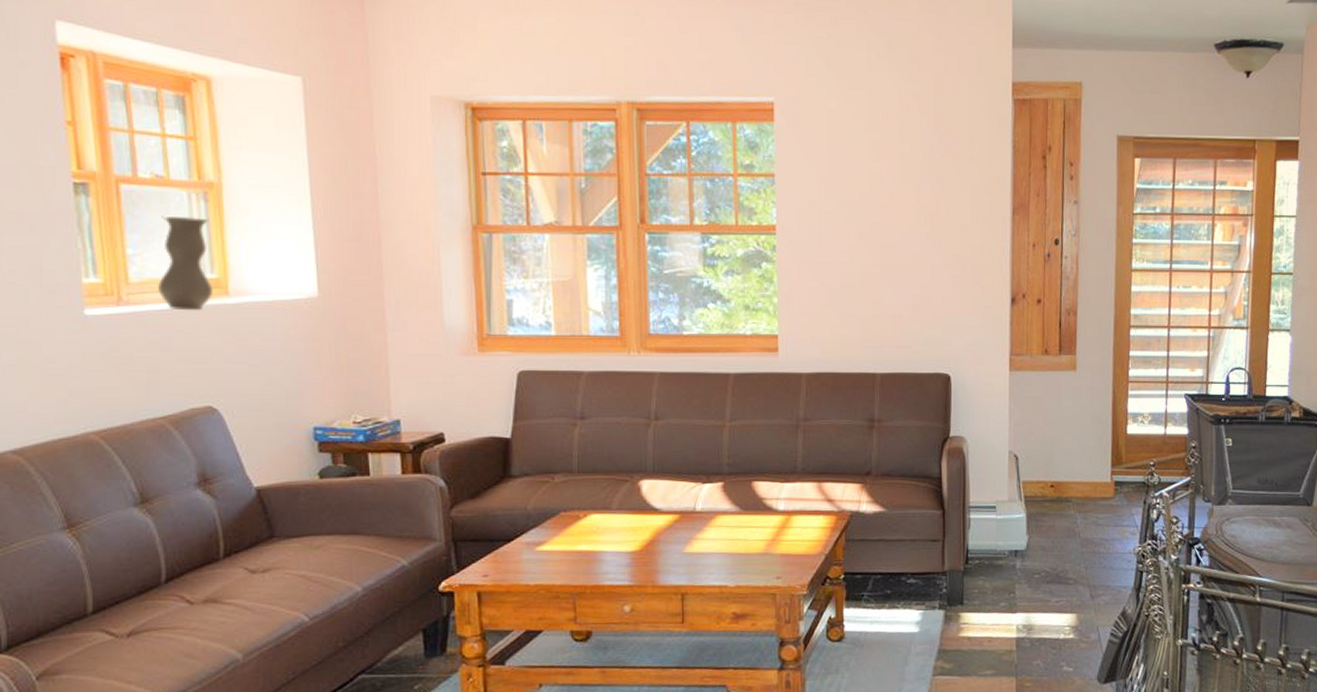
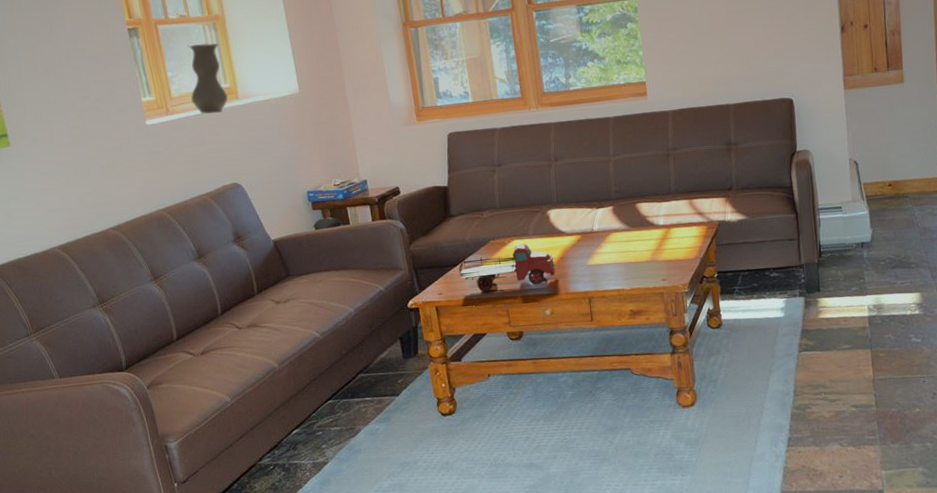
toy truck: none [513,519,643,578] -> present [458,243,556,293]

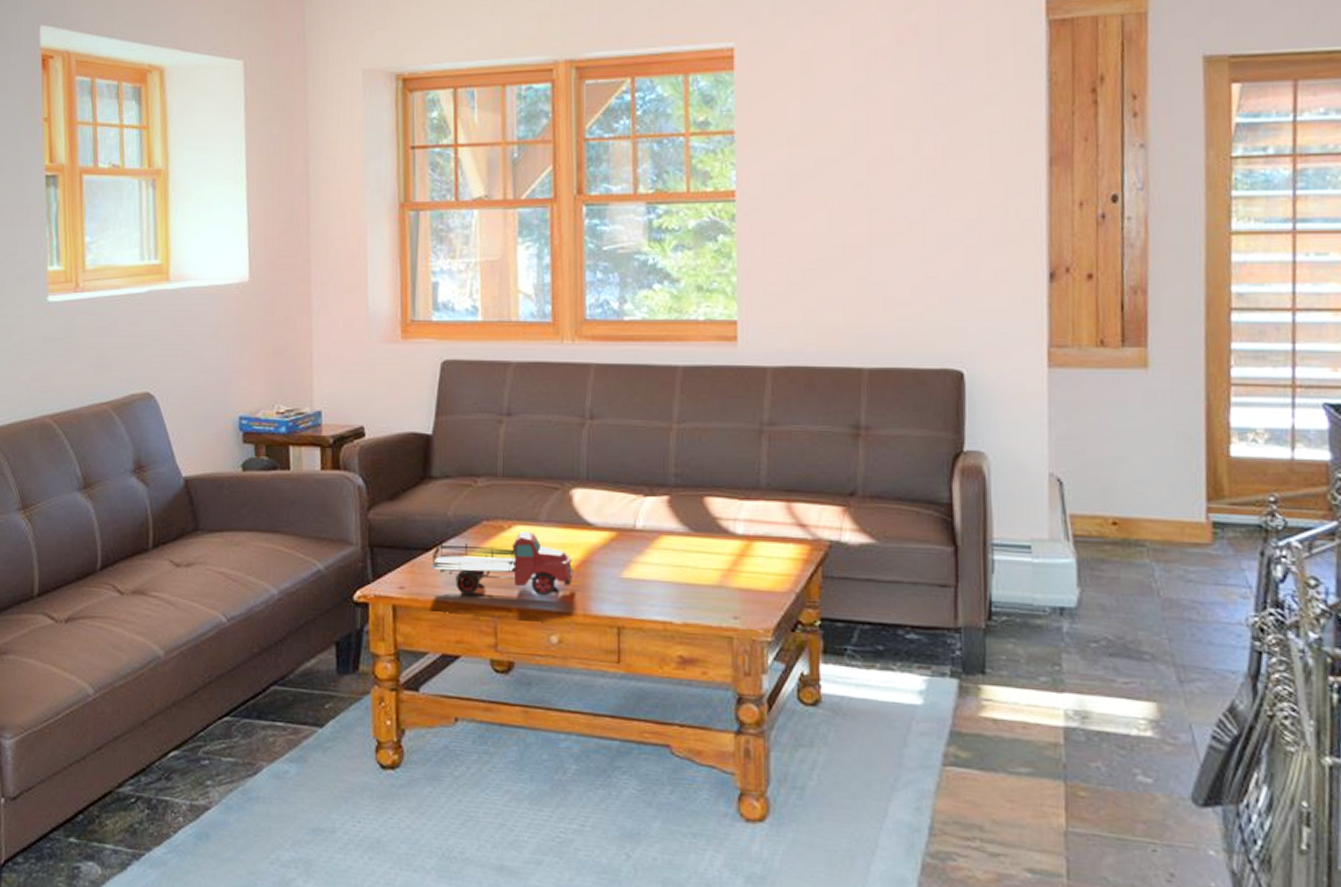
vase: present [188,43,228,114] -> none [109,203,157,297]

